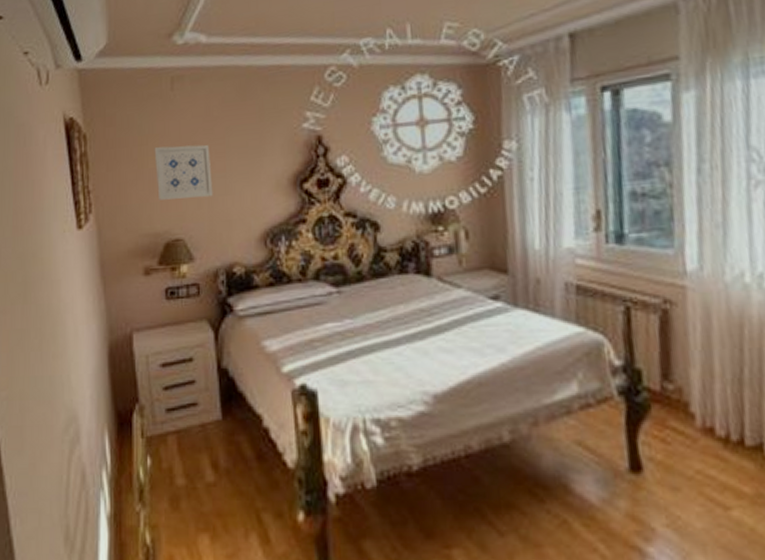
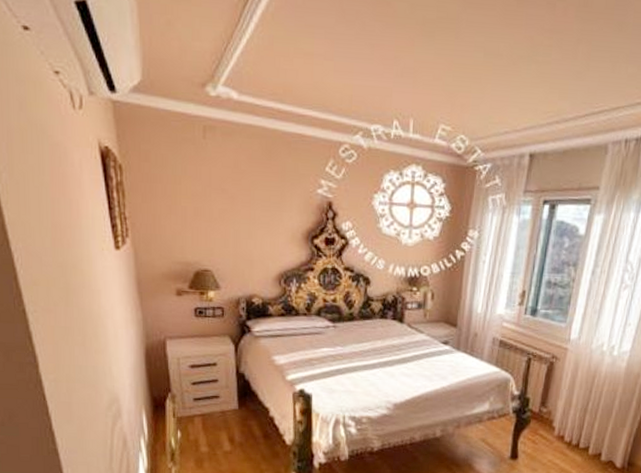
wall art: present [154,144,213,200] -> none [186,188,238,239]

